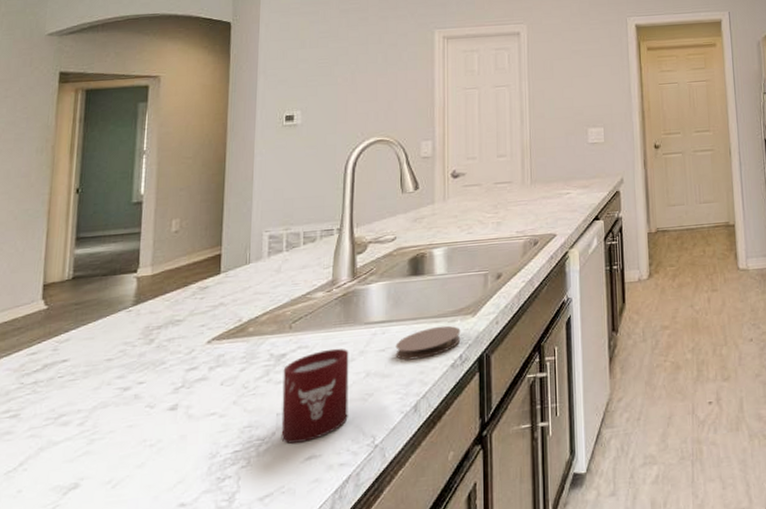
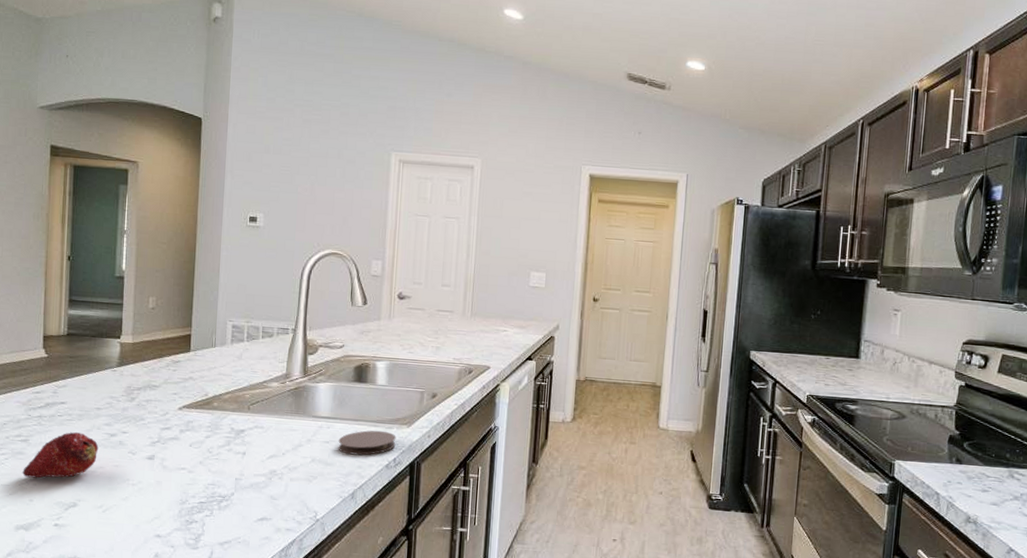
fruit: none [8,393,109,463] -> present [21,432,99,478]
cup: present [281,348,349,444] -> none [239,433,298,506]

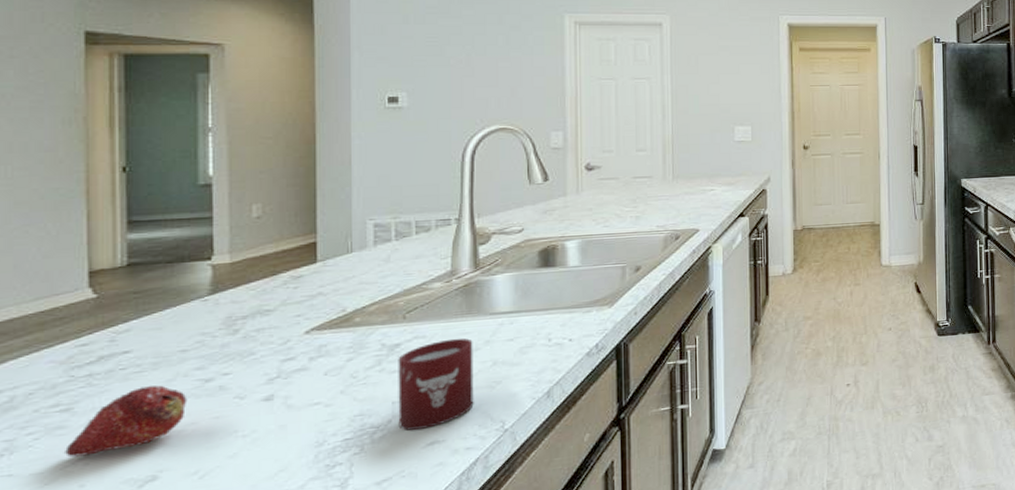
cup: none [239,433,298,506] -> present [398,338,474,431]
coaster: present [338,430,396,456] -> none [525,316,597,350]

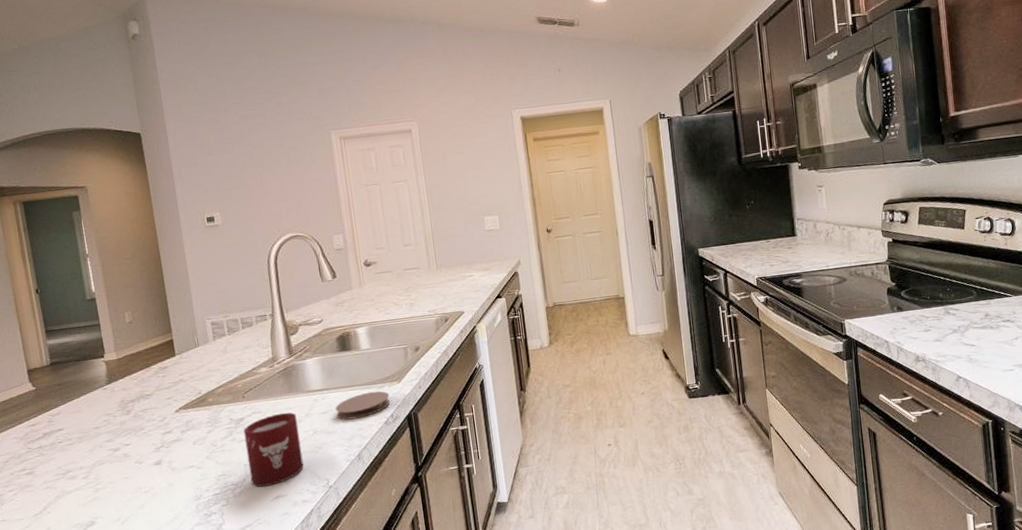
fruit: present [63,385,187,458] -> none [33,454,105,508]
coaster: none [525,316,597,350] -> present [335,391,391,420]

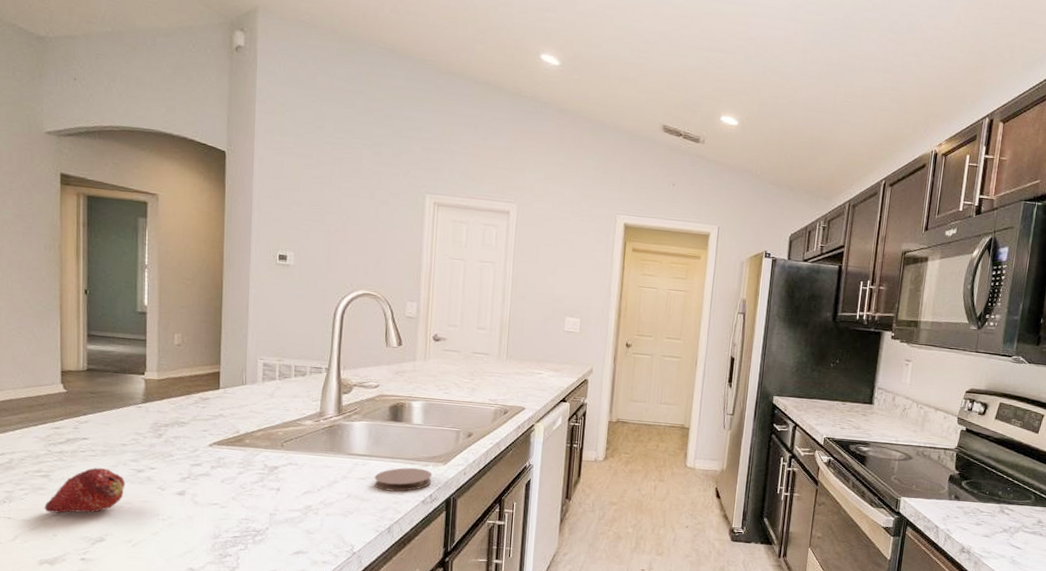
fruit: none [33,454,105,508] -> present [43,468,125,514]
cup: present [243,412,304,487] -> none [273,469,333,540]

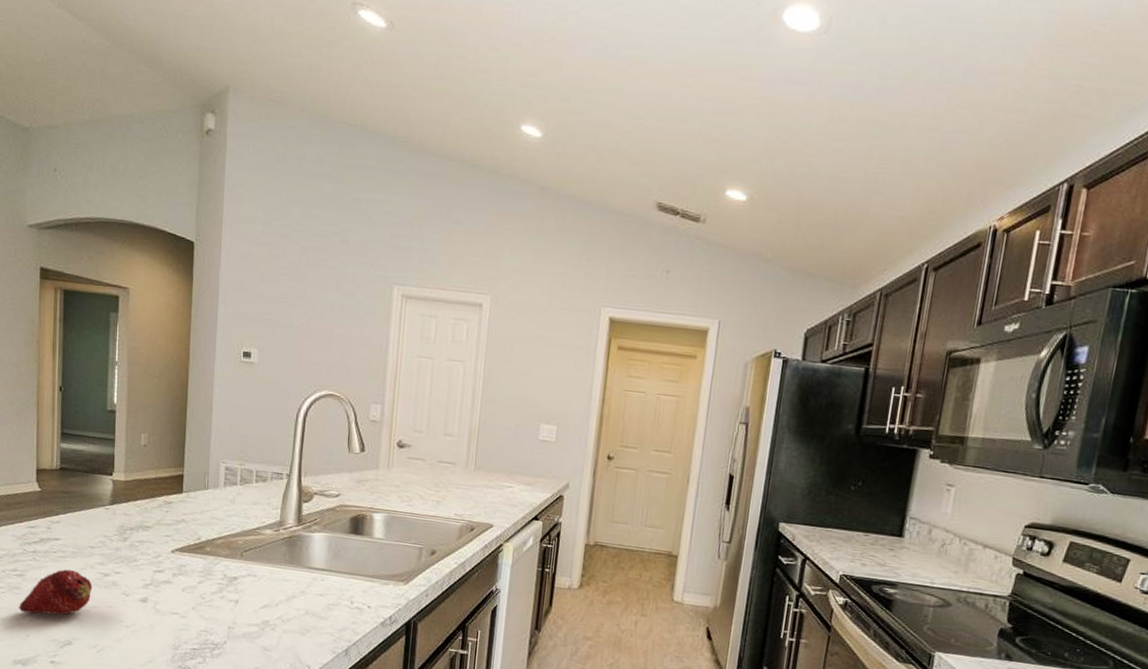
coaster: present [374,467,432,492] -> none [332,585,393,611]

